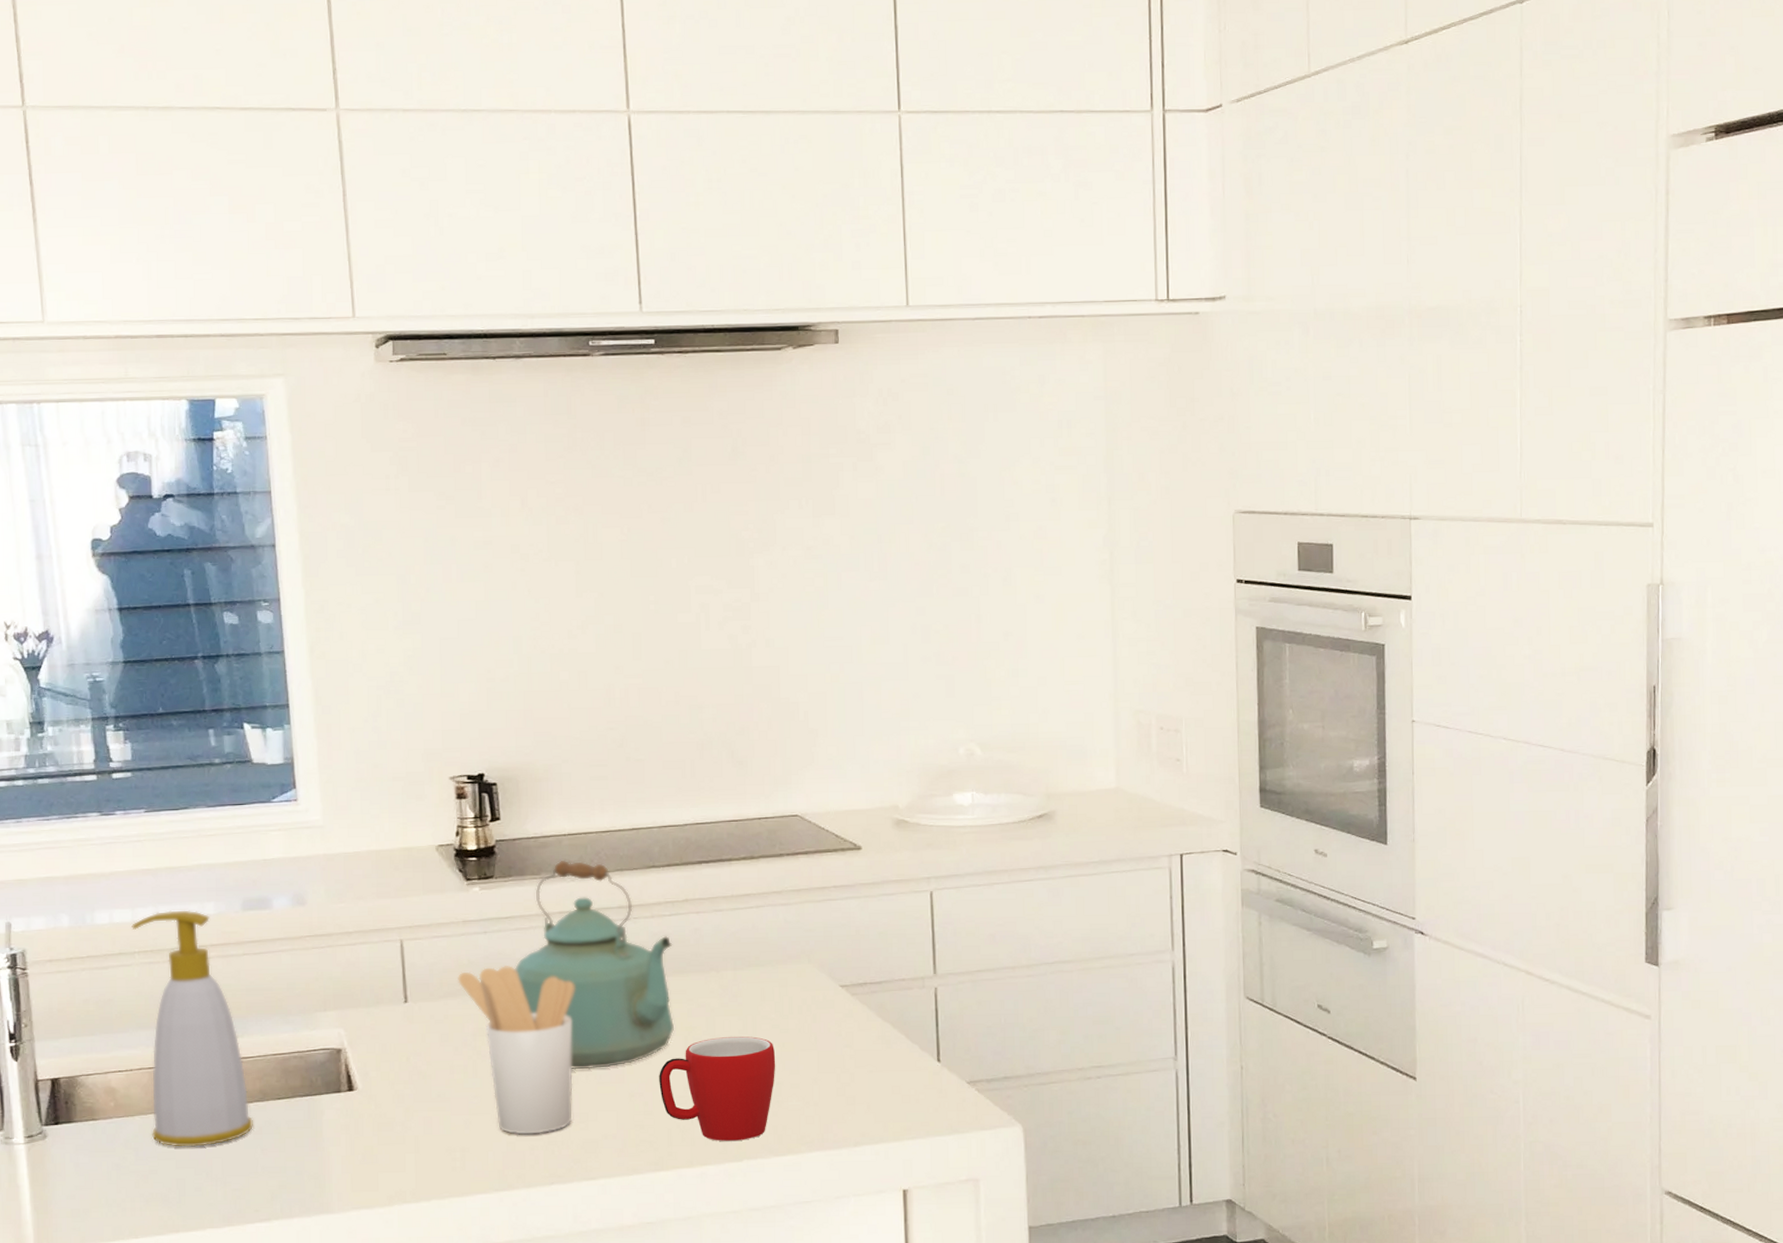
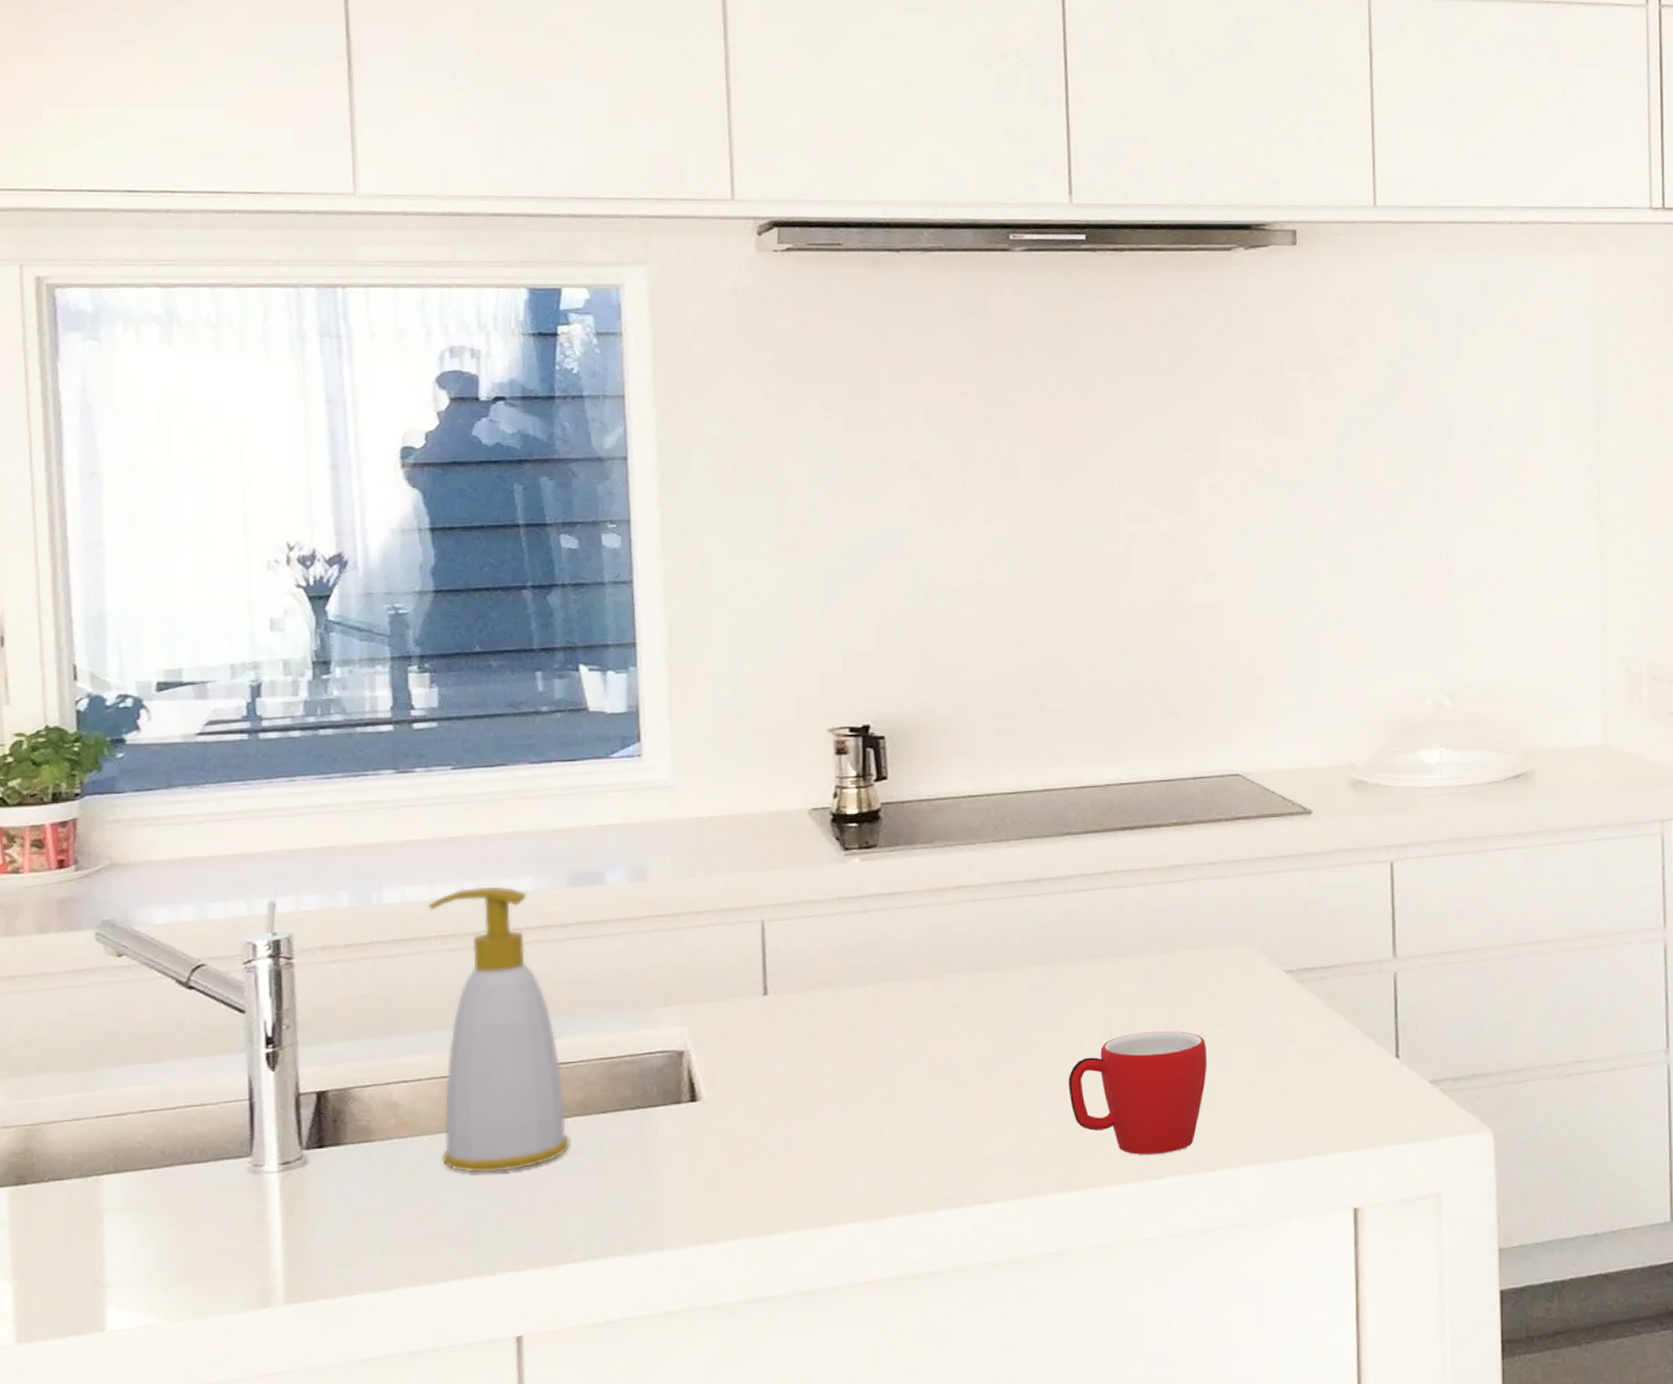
utensil holder: present [458,966,575,1135] -> none [830,950,971,1151]
kettle: present [515,860,674,1070] -> none [899,826,1089,1073]

